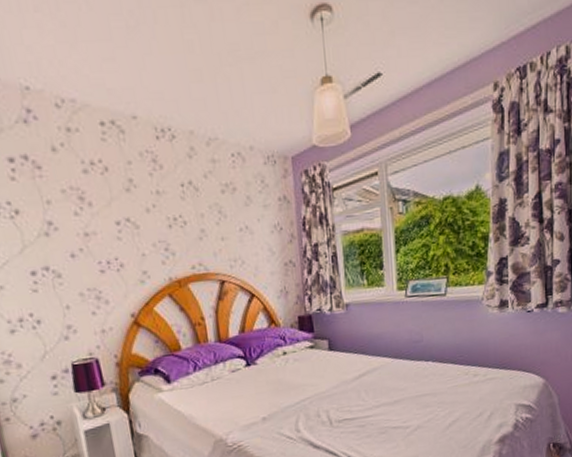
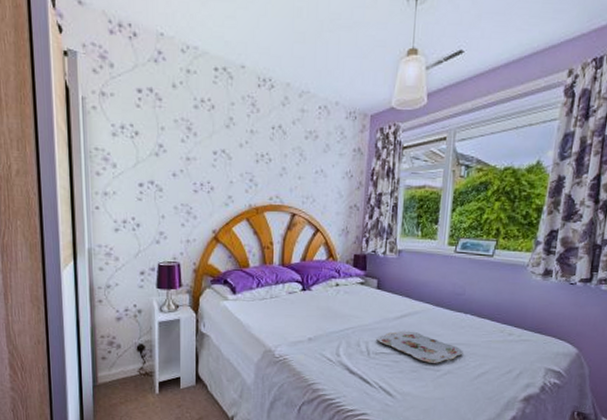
serving tray: none [337,389,431,421] -> present [376,330,463,363]

